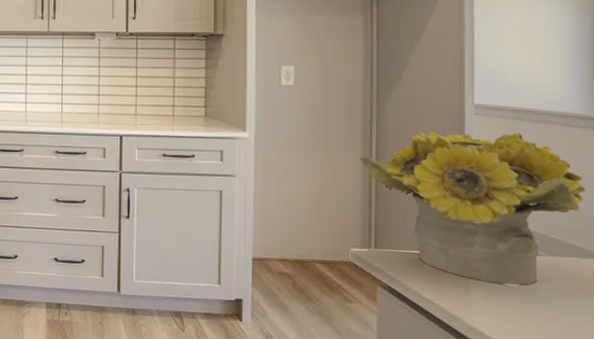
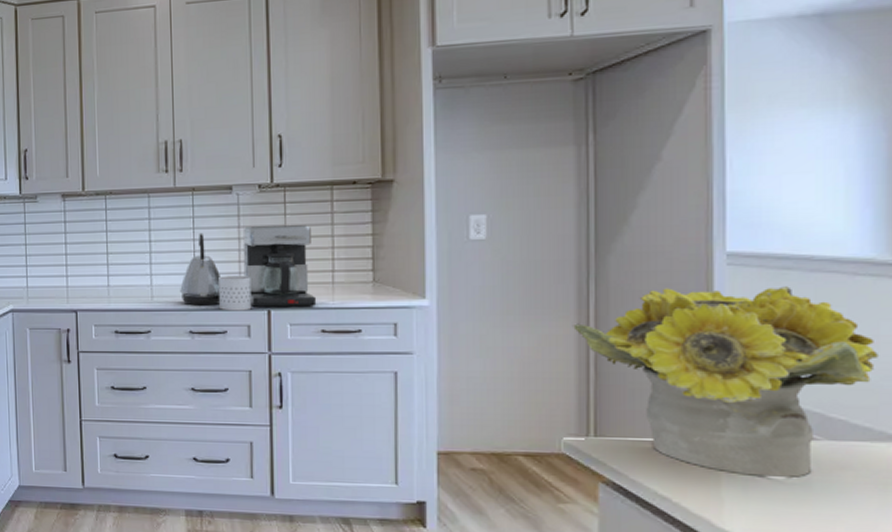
kettle: none [49,70,84,131] -> present [180,232,222,306]
mug: none [80,106,108,136] -> present [217,275,252,311]
coffee maker: none [102,67,160,134] -> present [243,225,317,307]

